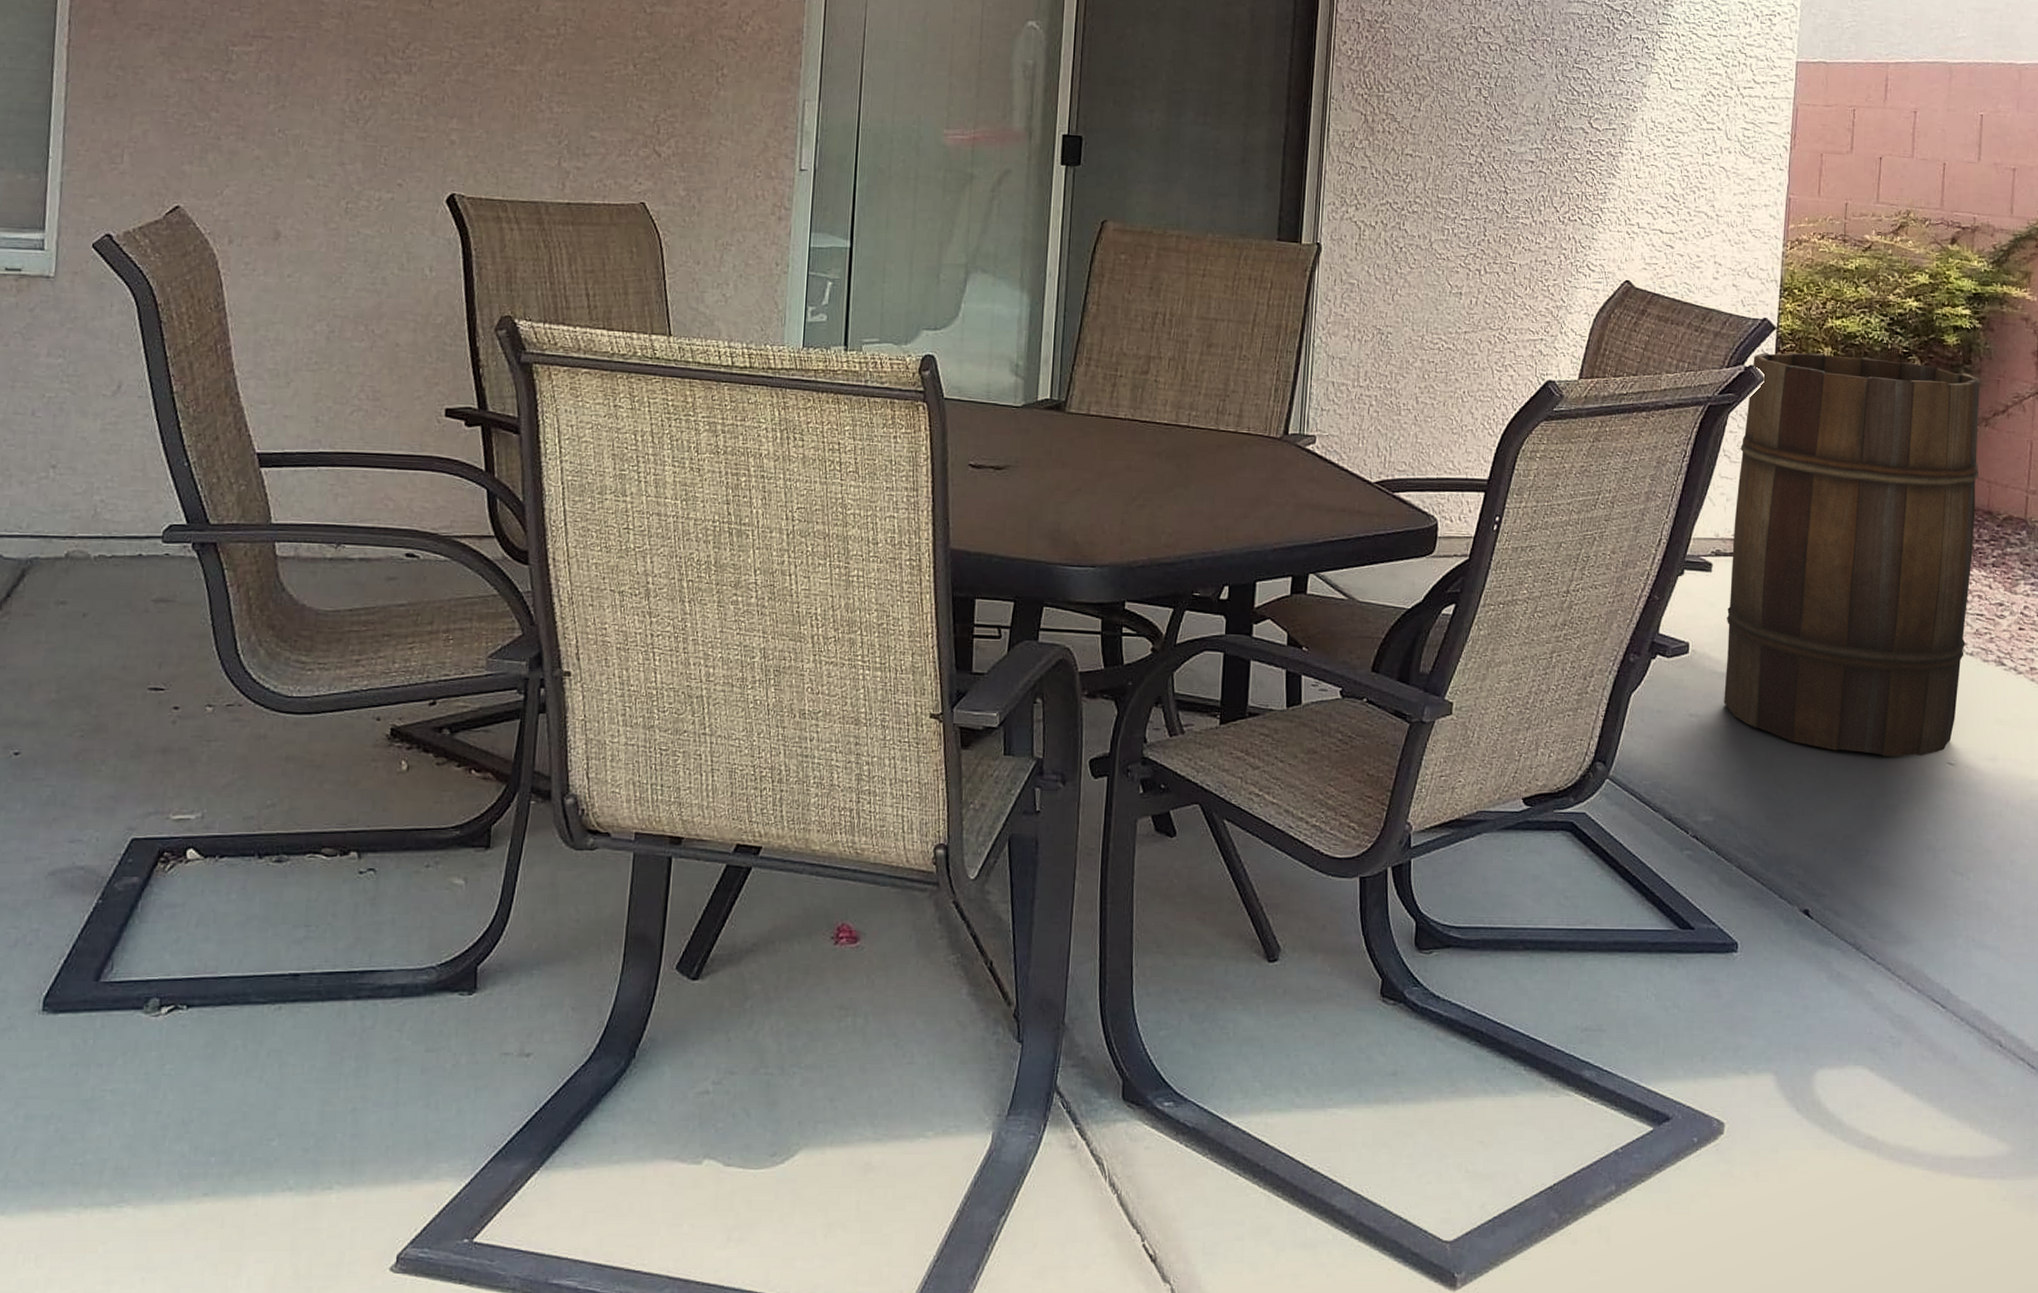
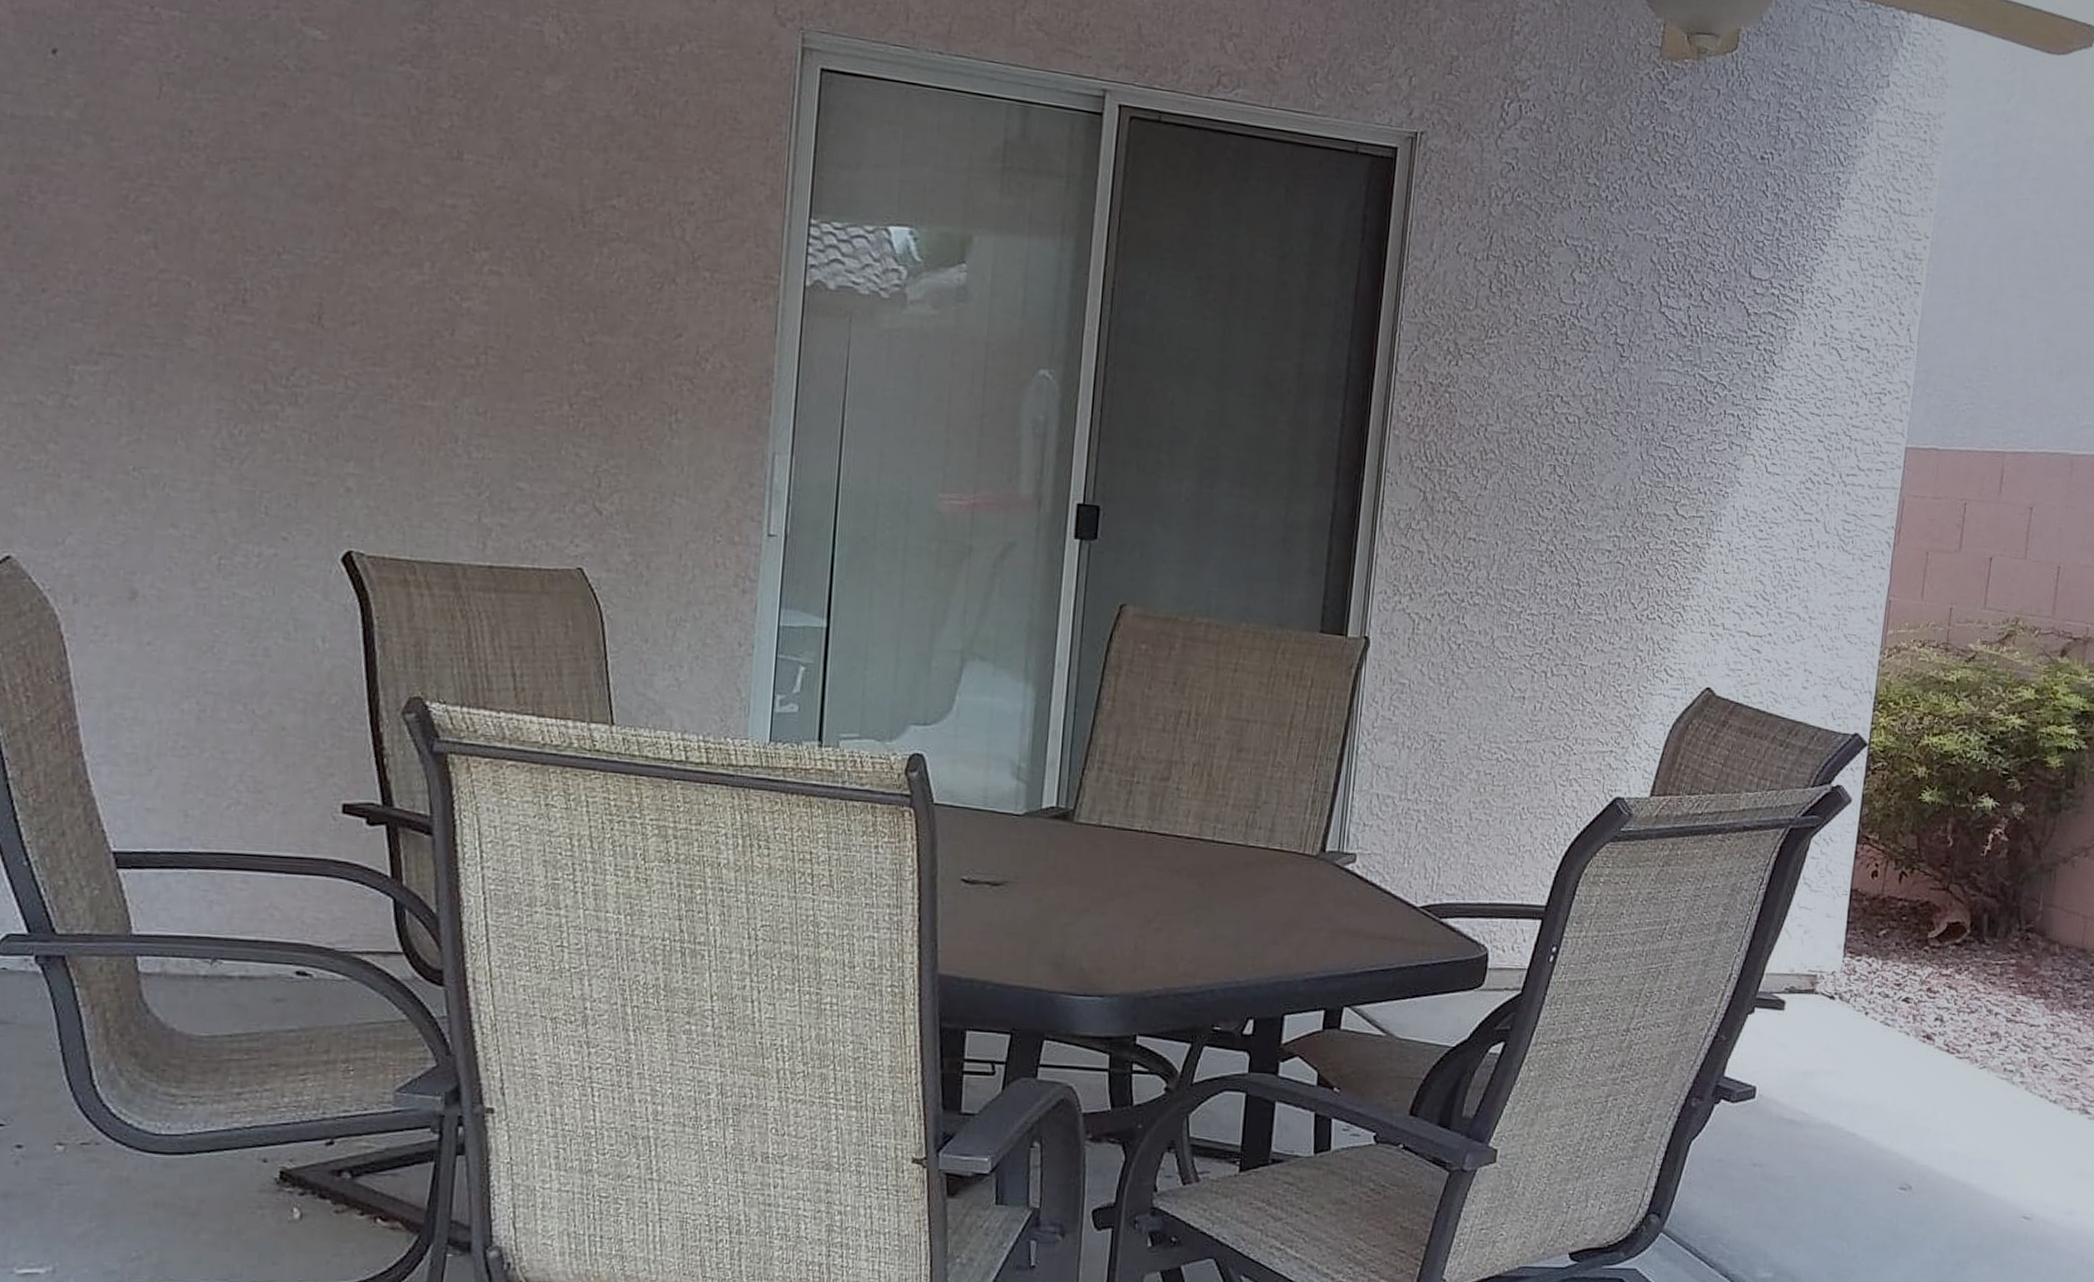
wooden barrel: present [1724,353,1981,757] -> none [1790,771,2083,1210]

